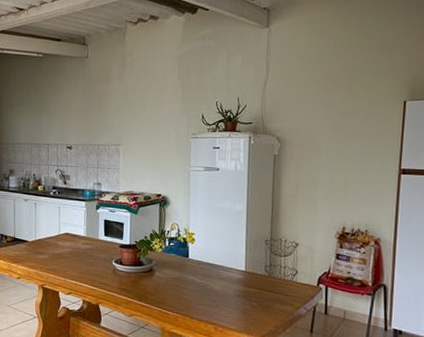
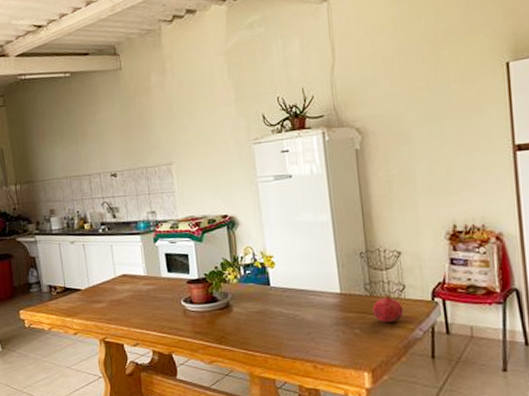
fruit: none [269,277,294,300] -> present [372,295,404,322]

